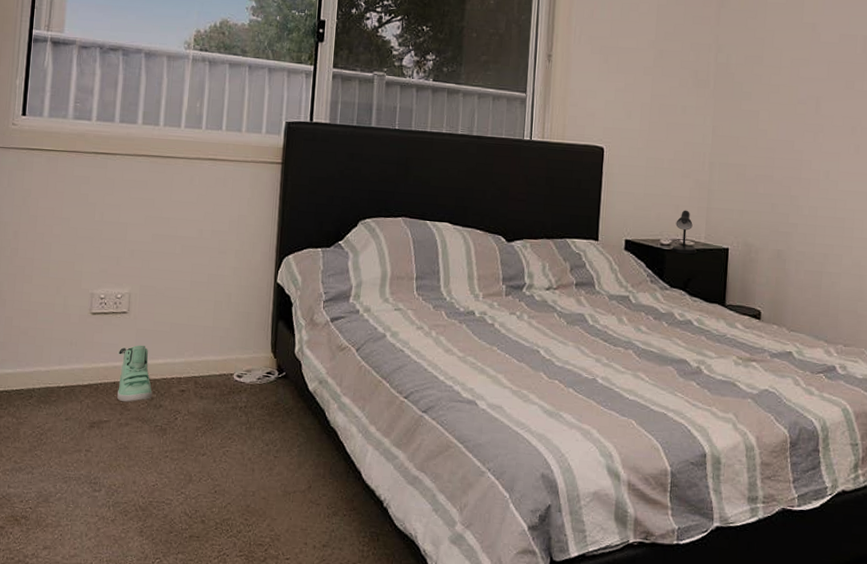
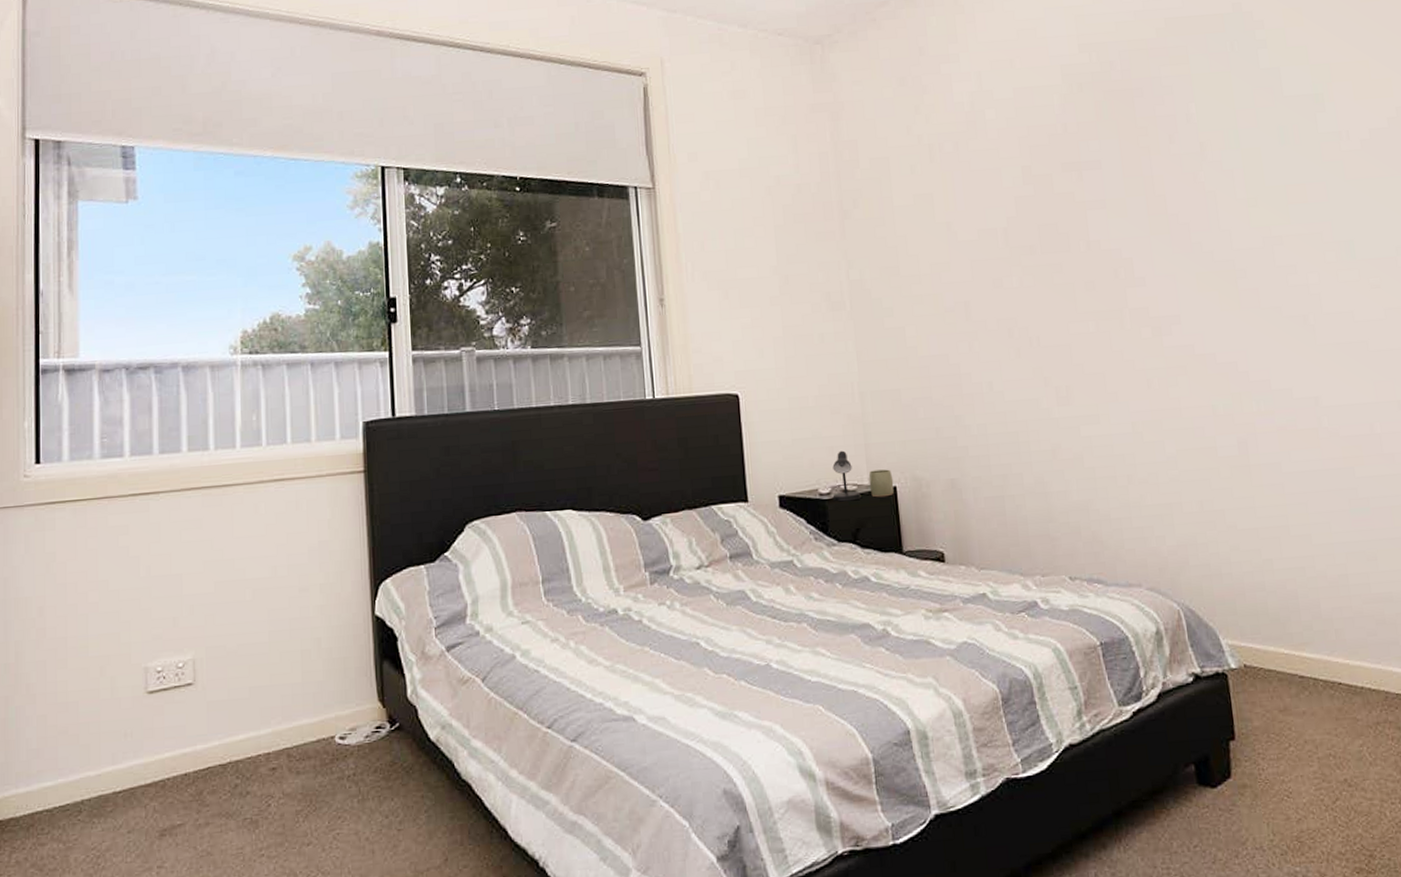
sneaker: present [117,345,152,403] -> none [187,720,235,797]
mug: none [705,231,727,256] -> present [868,469,894,498]

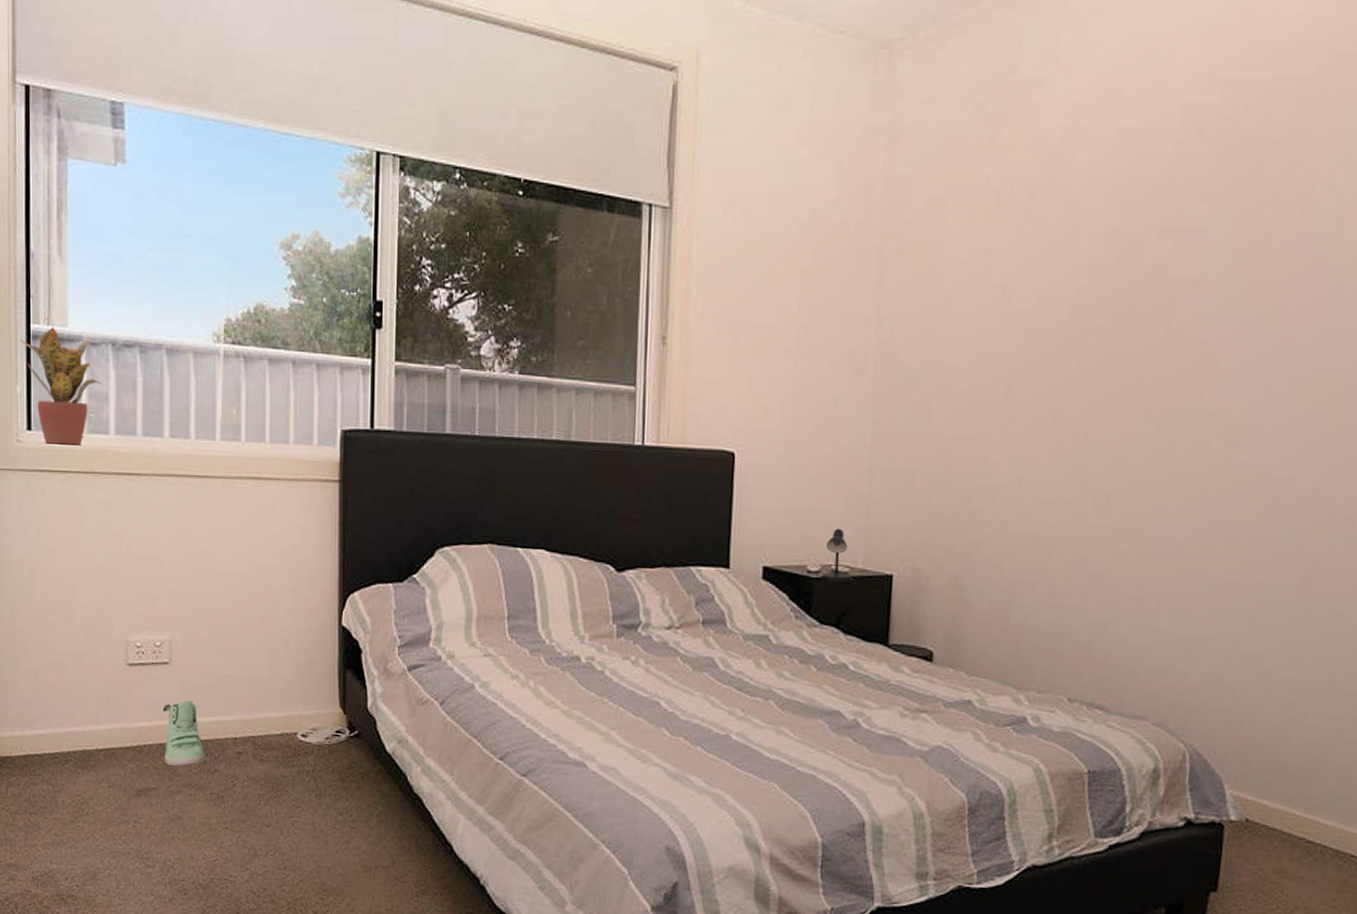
potted plant: none [28,359,117,475] -> present [20,327,103,446]
sneaker: none [187,720,235,797] -> present [163,700,205,767]
mug: present [868,469,894,498] -> none [863,554,891,585]

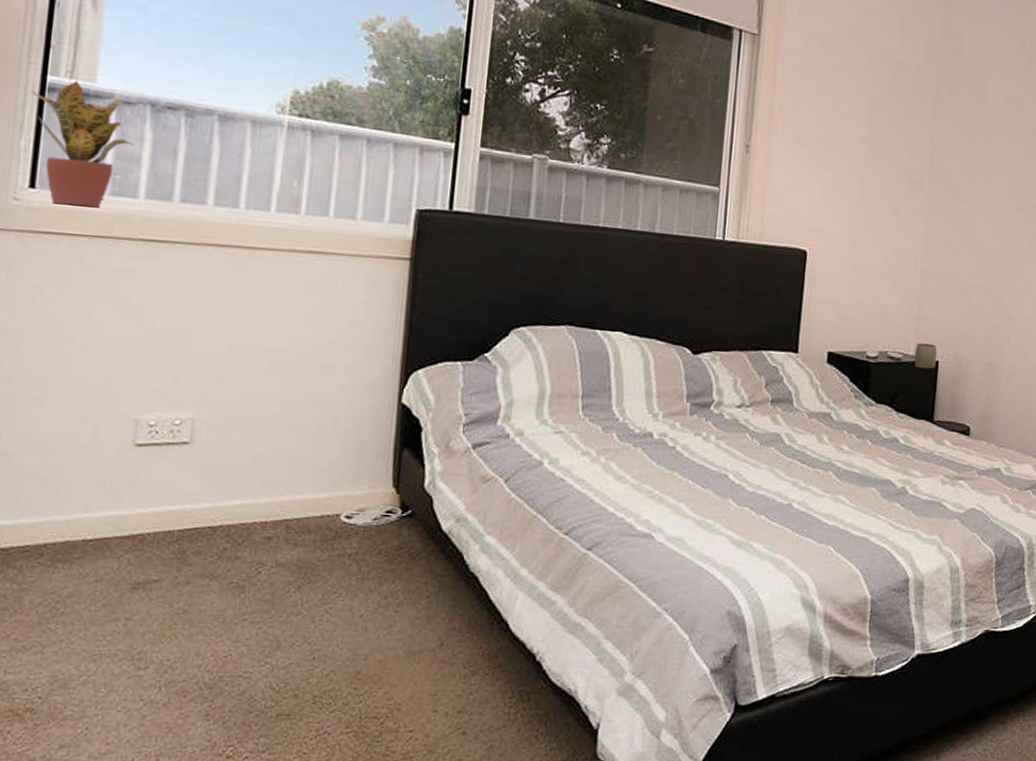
sneaker: present [163,700,205,767] -> none [173,483,225,556]
desk lamp: present [821,528,853,584] -> none [878,320,905,368]
mug: none [863,554,891,585] -> present [914,343,938,369]

